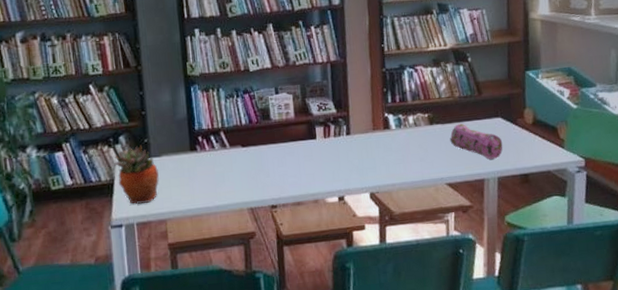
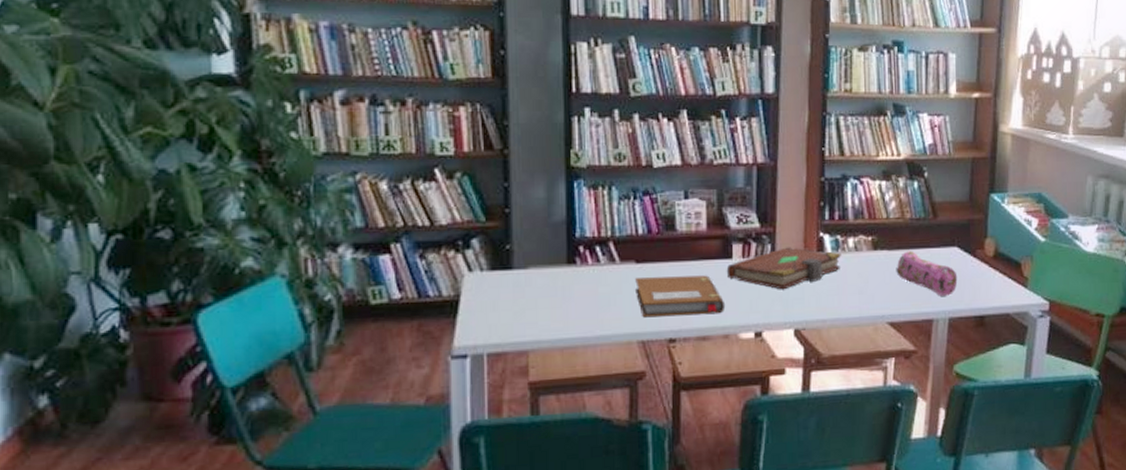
succulent planter: present [114,144,159,204] -> none [461,251,522,329]
notebook: none [242,153,314,190] -> present [635,275,726,318]
book: none [312,127,404,162] -> present [726,247,841,290]

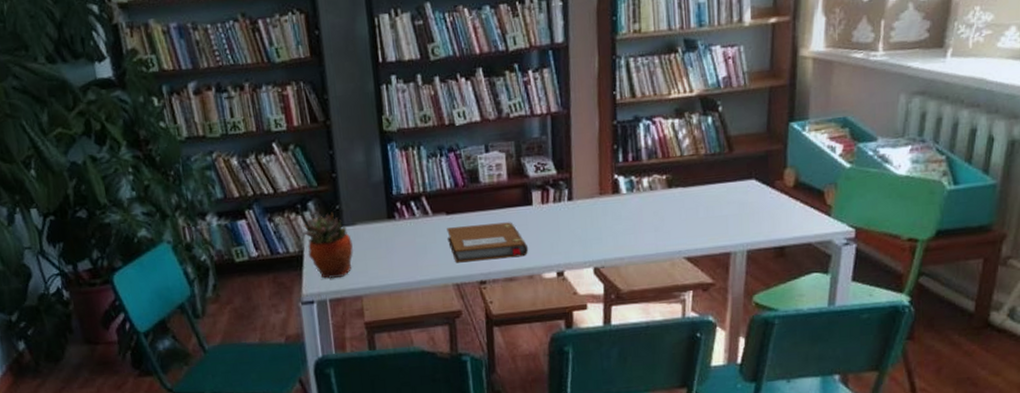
succulent planter: none [461,251,522,329] -> present [303,211,353,279]
book: present [726,247,841,290] -> none [527,191,636,232]
pencil case: present [896,251,958,296] -> none [691,186,756,229]

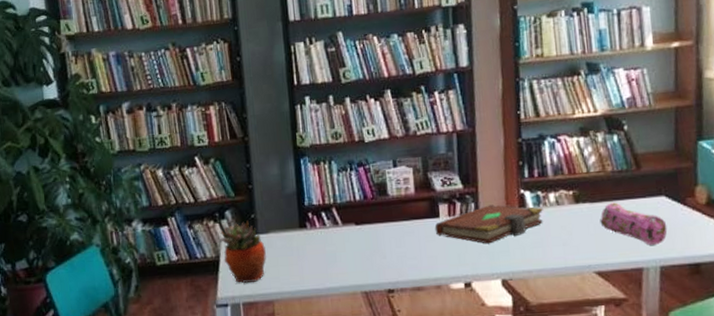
notebook: present [447,222,529,263] -> none [356,233,436,272]
book: none [527,191,636,232] -> present [434,204,543,244]
pencil case: none [691,186,756,229] -> present [600,202,668,245]

